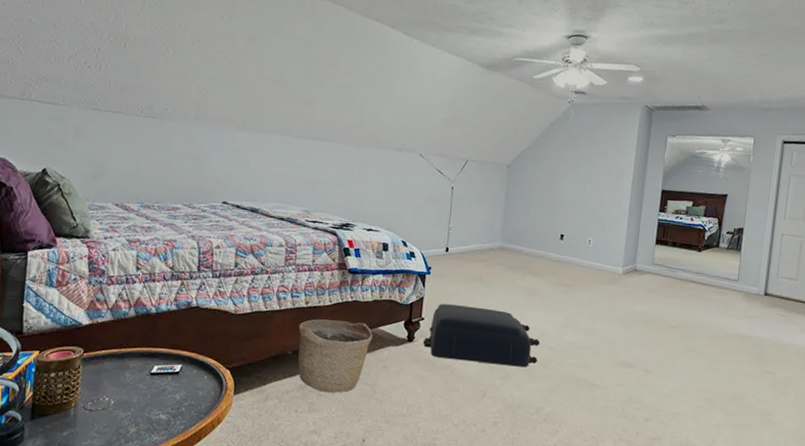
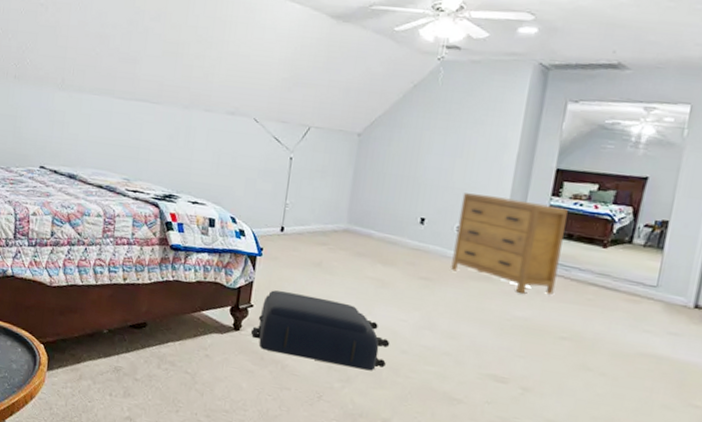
basket: present [297,319,373,393] -> none [113,297,195,380]
dresser: none [586,212,672,293] -> present [451,193,568,296]

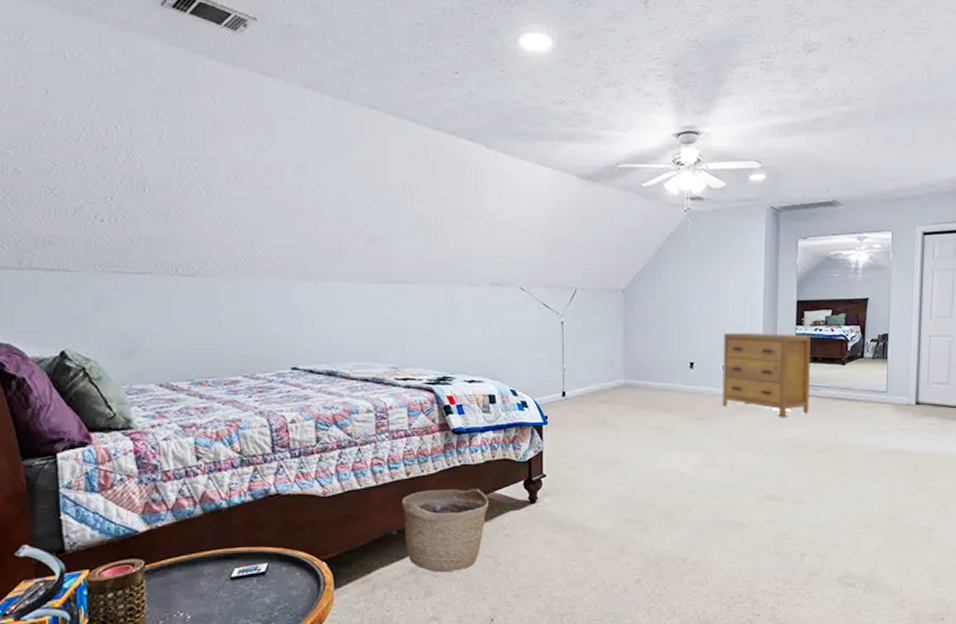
basket: none [113,297,195,380] -> present [401,488,488,573]
suitcase: present [251,290,390,371] -> none [548,455,679,517]

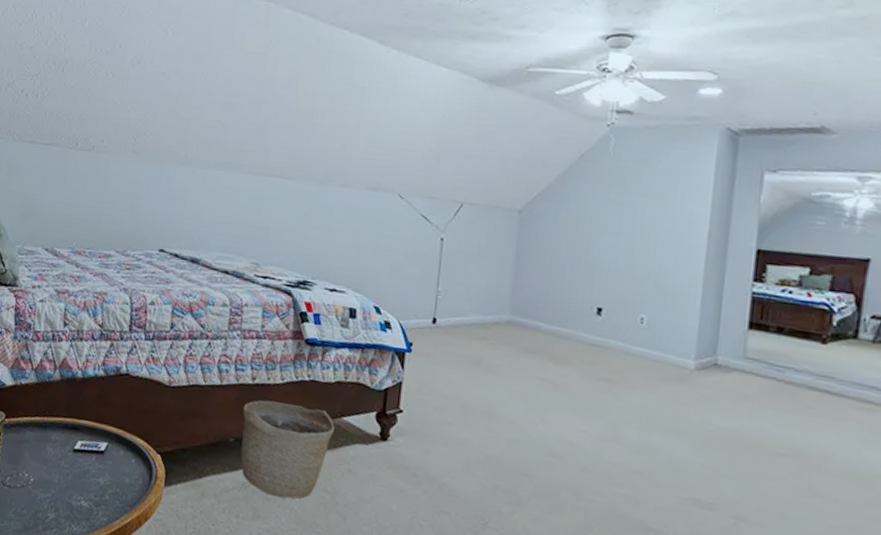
dresser: present [722,333,811,418] -> none [637,278,775,402]

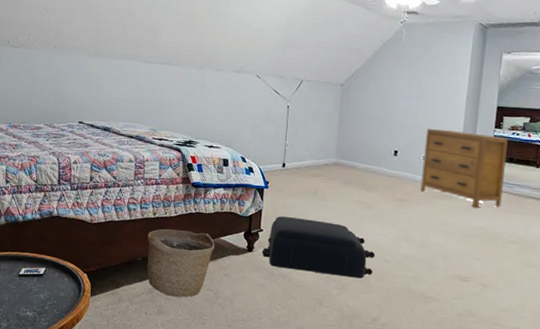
suitcase: none [401,392,568,492] -> present [262,216,376,279]
dresser: none [637,278,775,402] -> present [420,129,508,209]

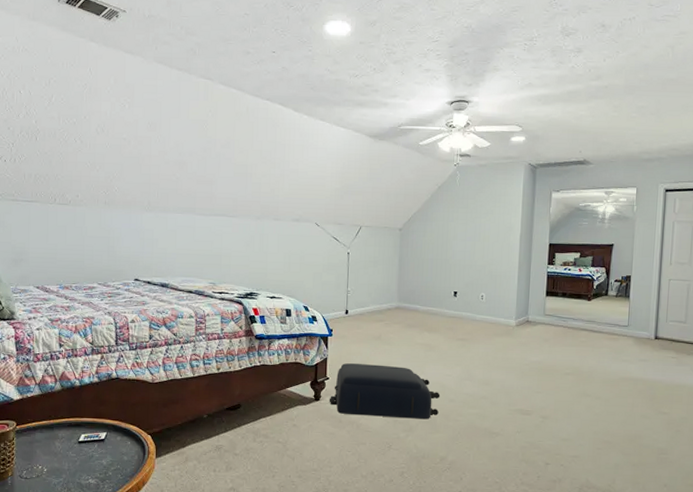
basket: present [147,229,215,298] -> none [212,383,281,452]
dresser: present [420,129,508,209] -> none [480,268,561,344]

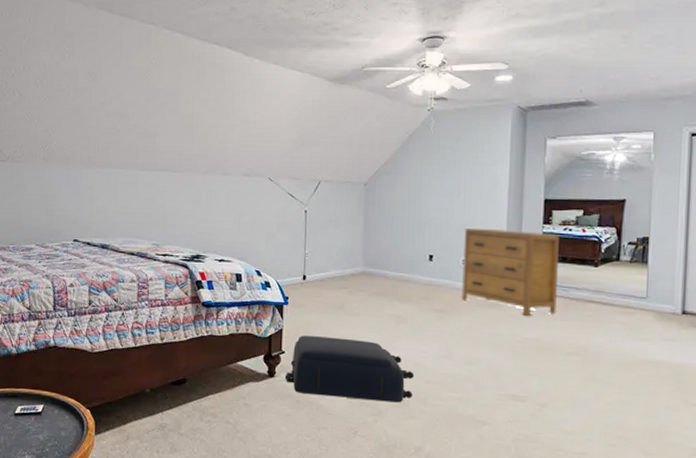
dresser: none [480,268,561,344] -> present [462,228,559,317]

